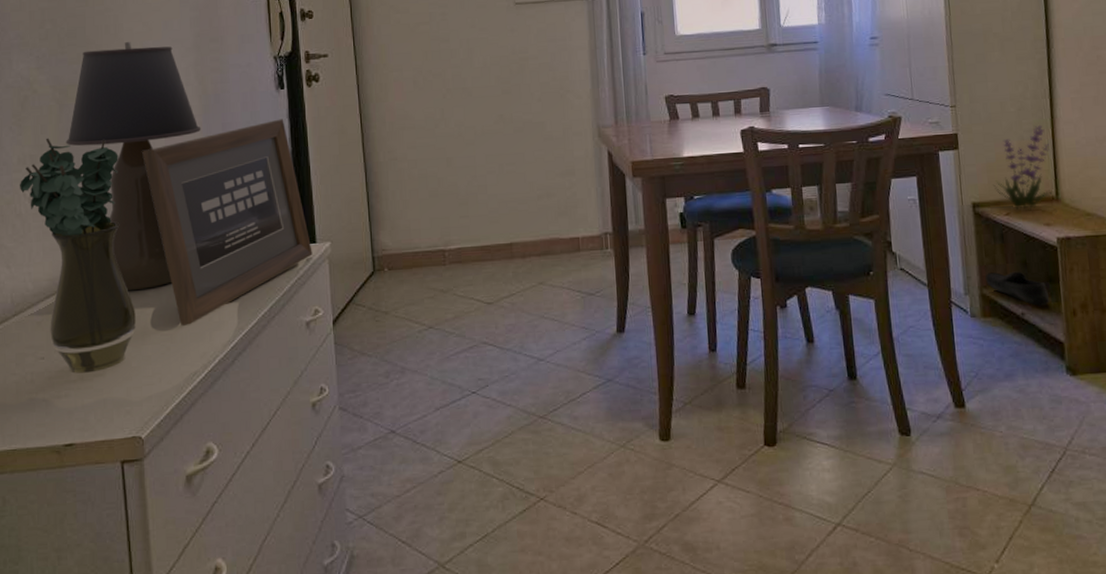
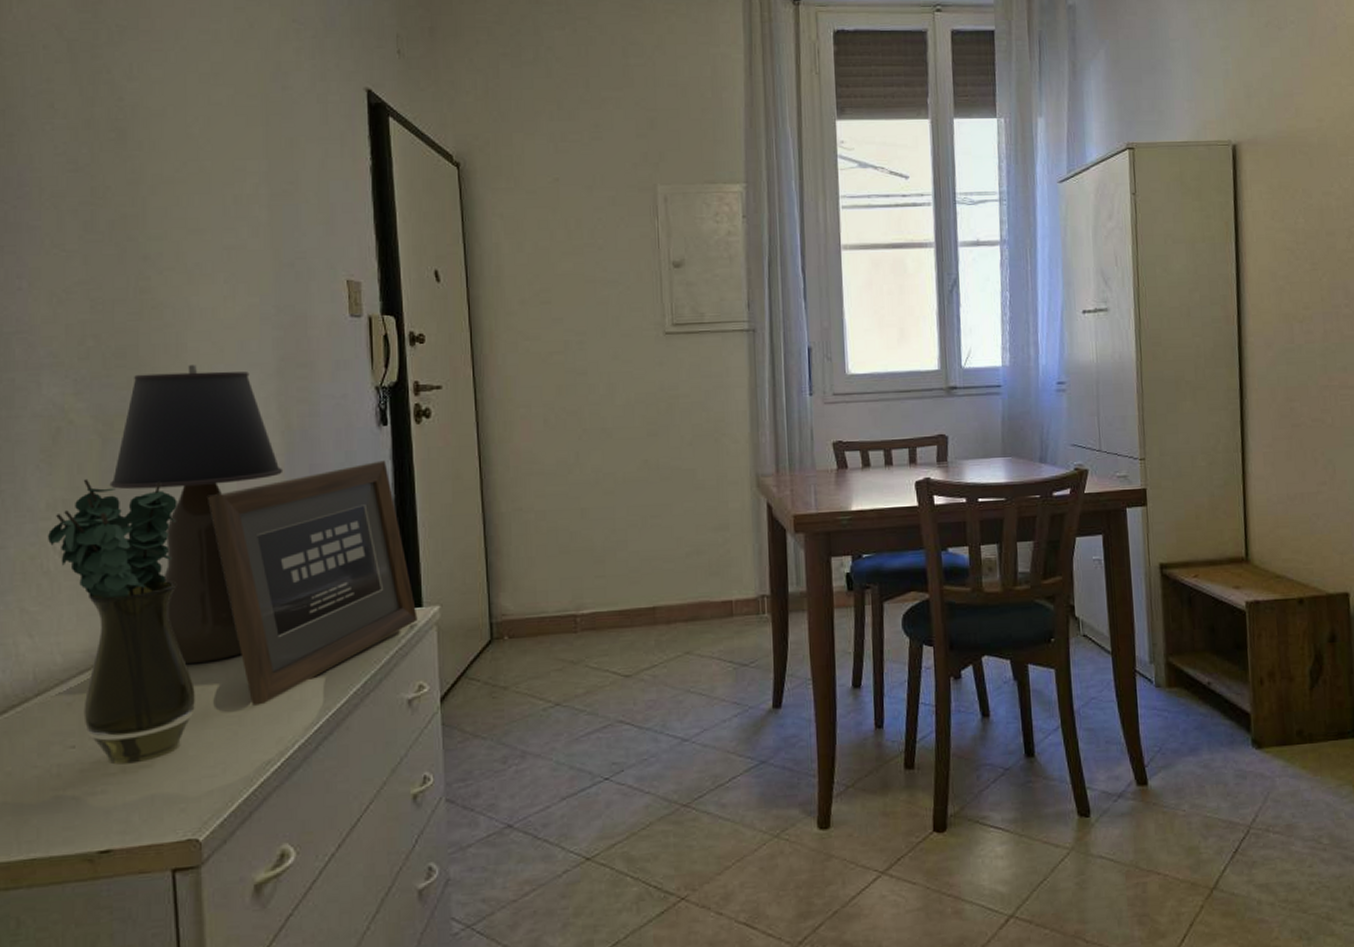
shoe: present [985,271,1050,306] -> none [1172,637,1237,675]
plant: present [993,124,1052,210] -> none [1182,480,1241,572]

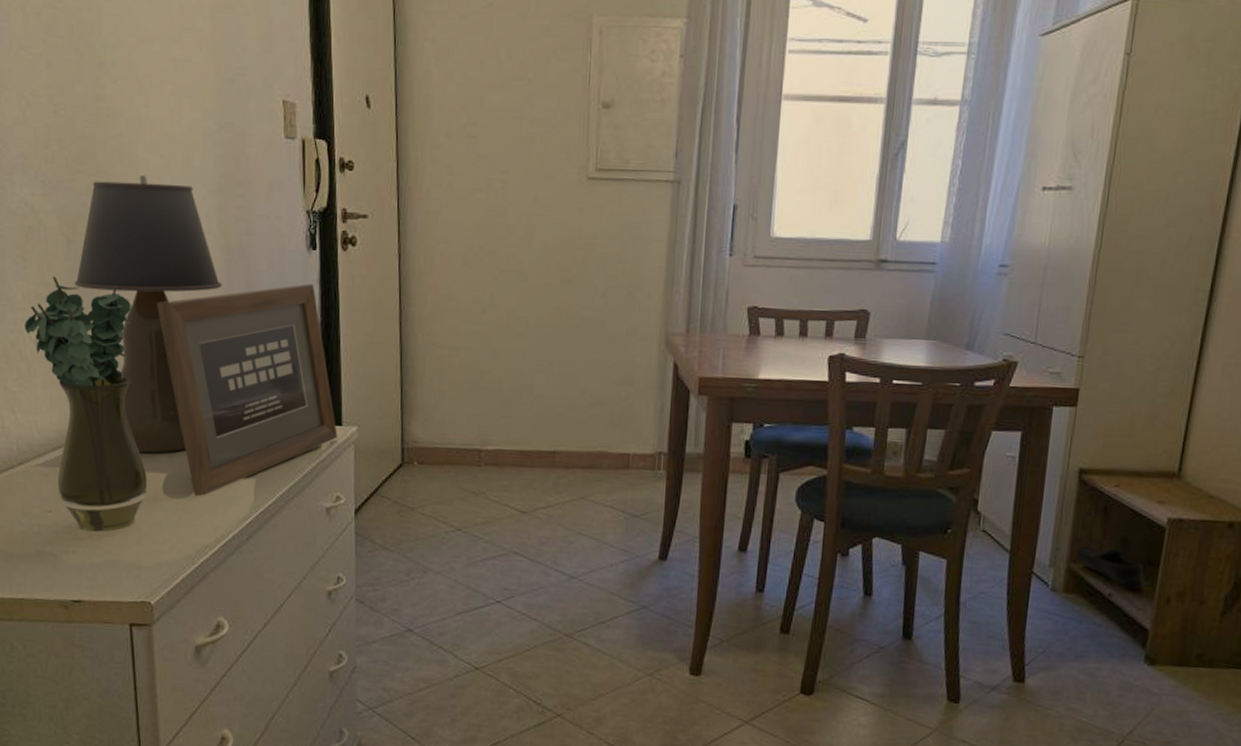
shoe: none [1172,637,1237,675] -> present [1076,546,1145,589]

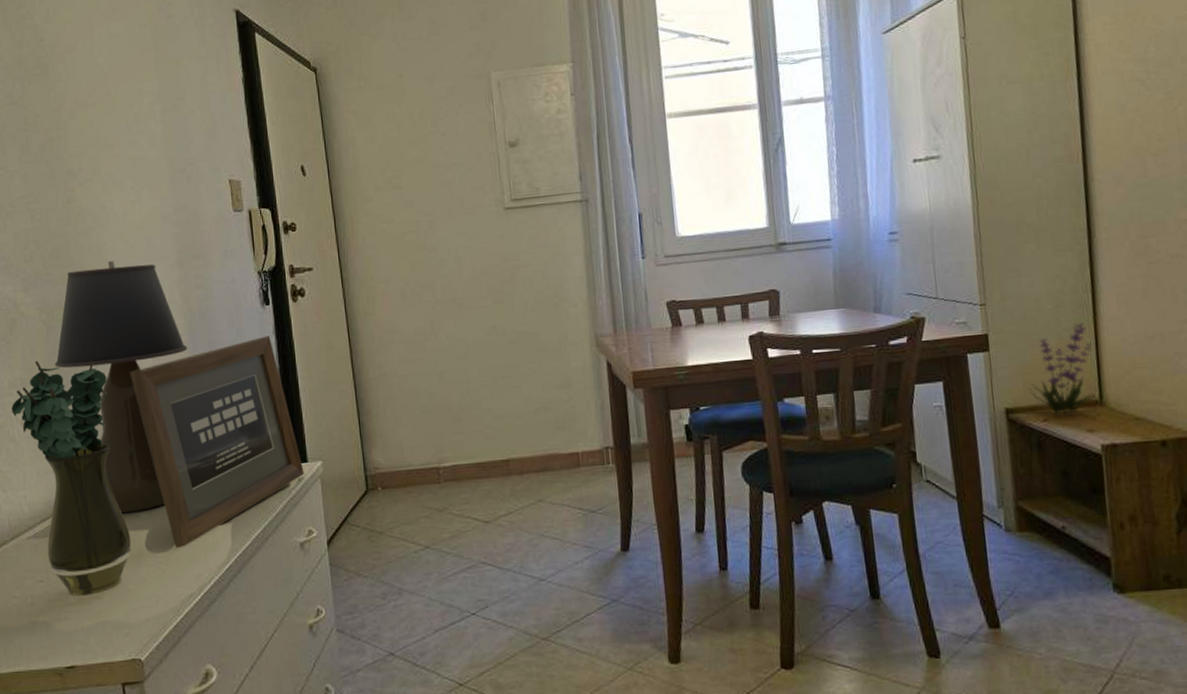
shoe: present [1076,546,1145,589] -> none [1021,481,1094,519]
plant: none [1108,389,1184,484] -> present [1028,322,1095,415]

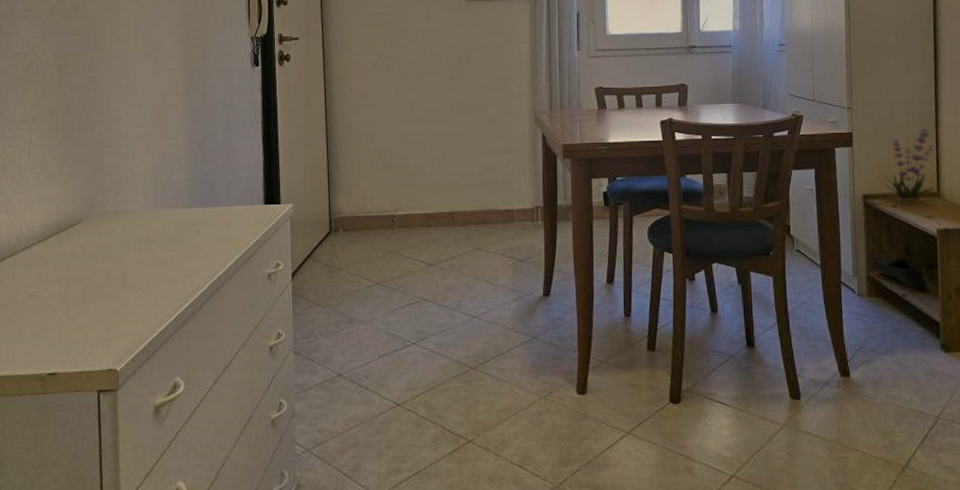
vase: present [11,360,131,596] -> none [20,100,117,310]
table lamp: present [54,261,188,514] -> none [63,19,184,239]
picture frame: present [130,335,304,548] -> none [130,92,277,272]
shoe: none [1021,481,1094,519] -> present [872,257,929,289]

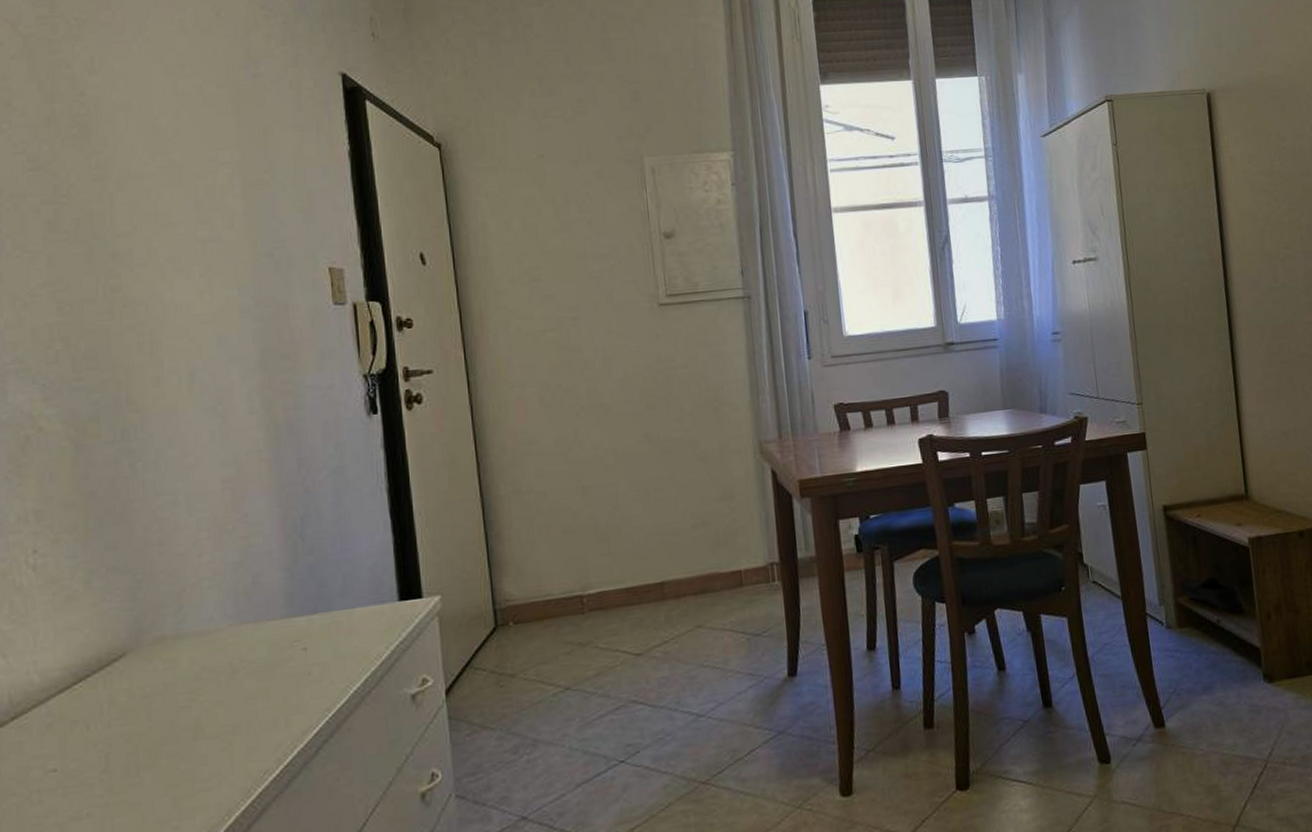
plant: present [882,128,934,203] -> none [1183,419,1241,510]

